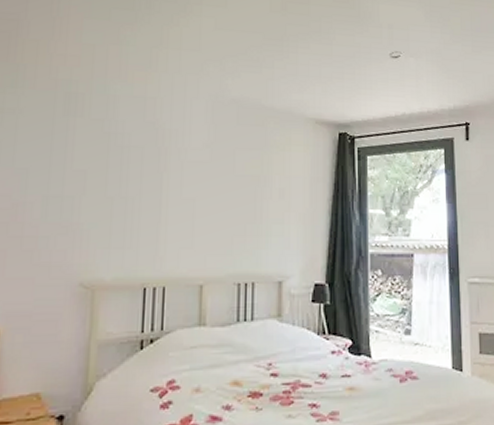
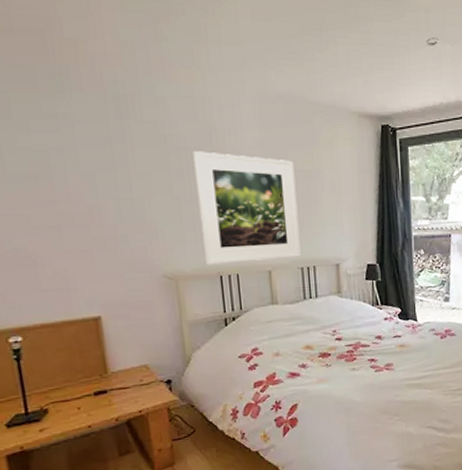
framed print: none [129,150,242,275] -> present [193,151,301,265]

